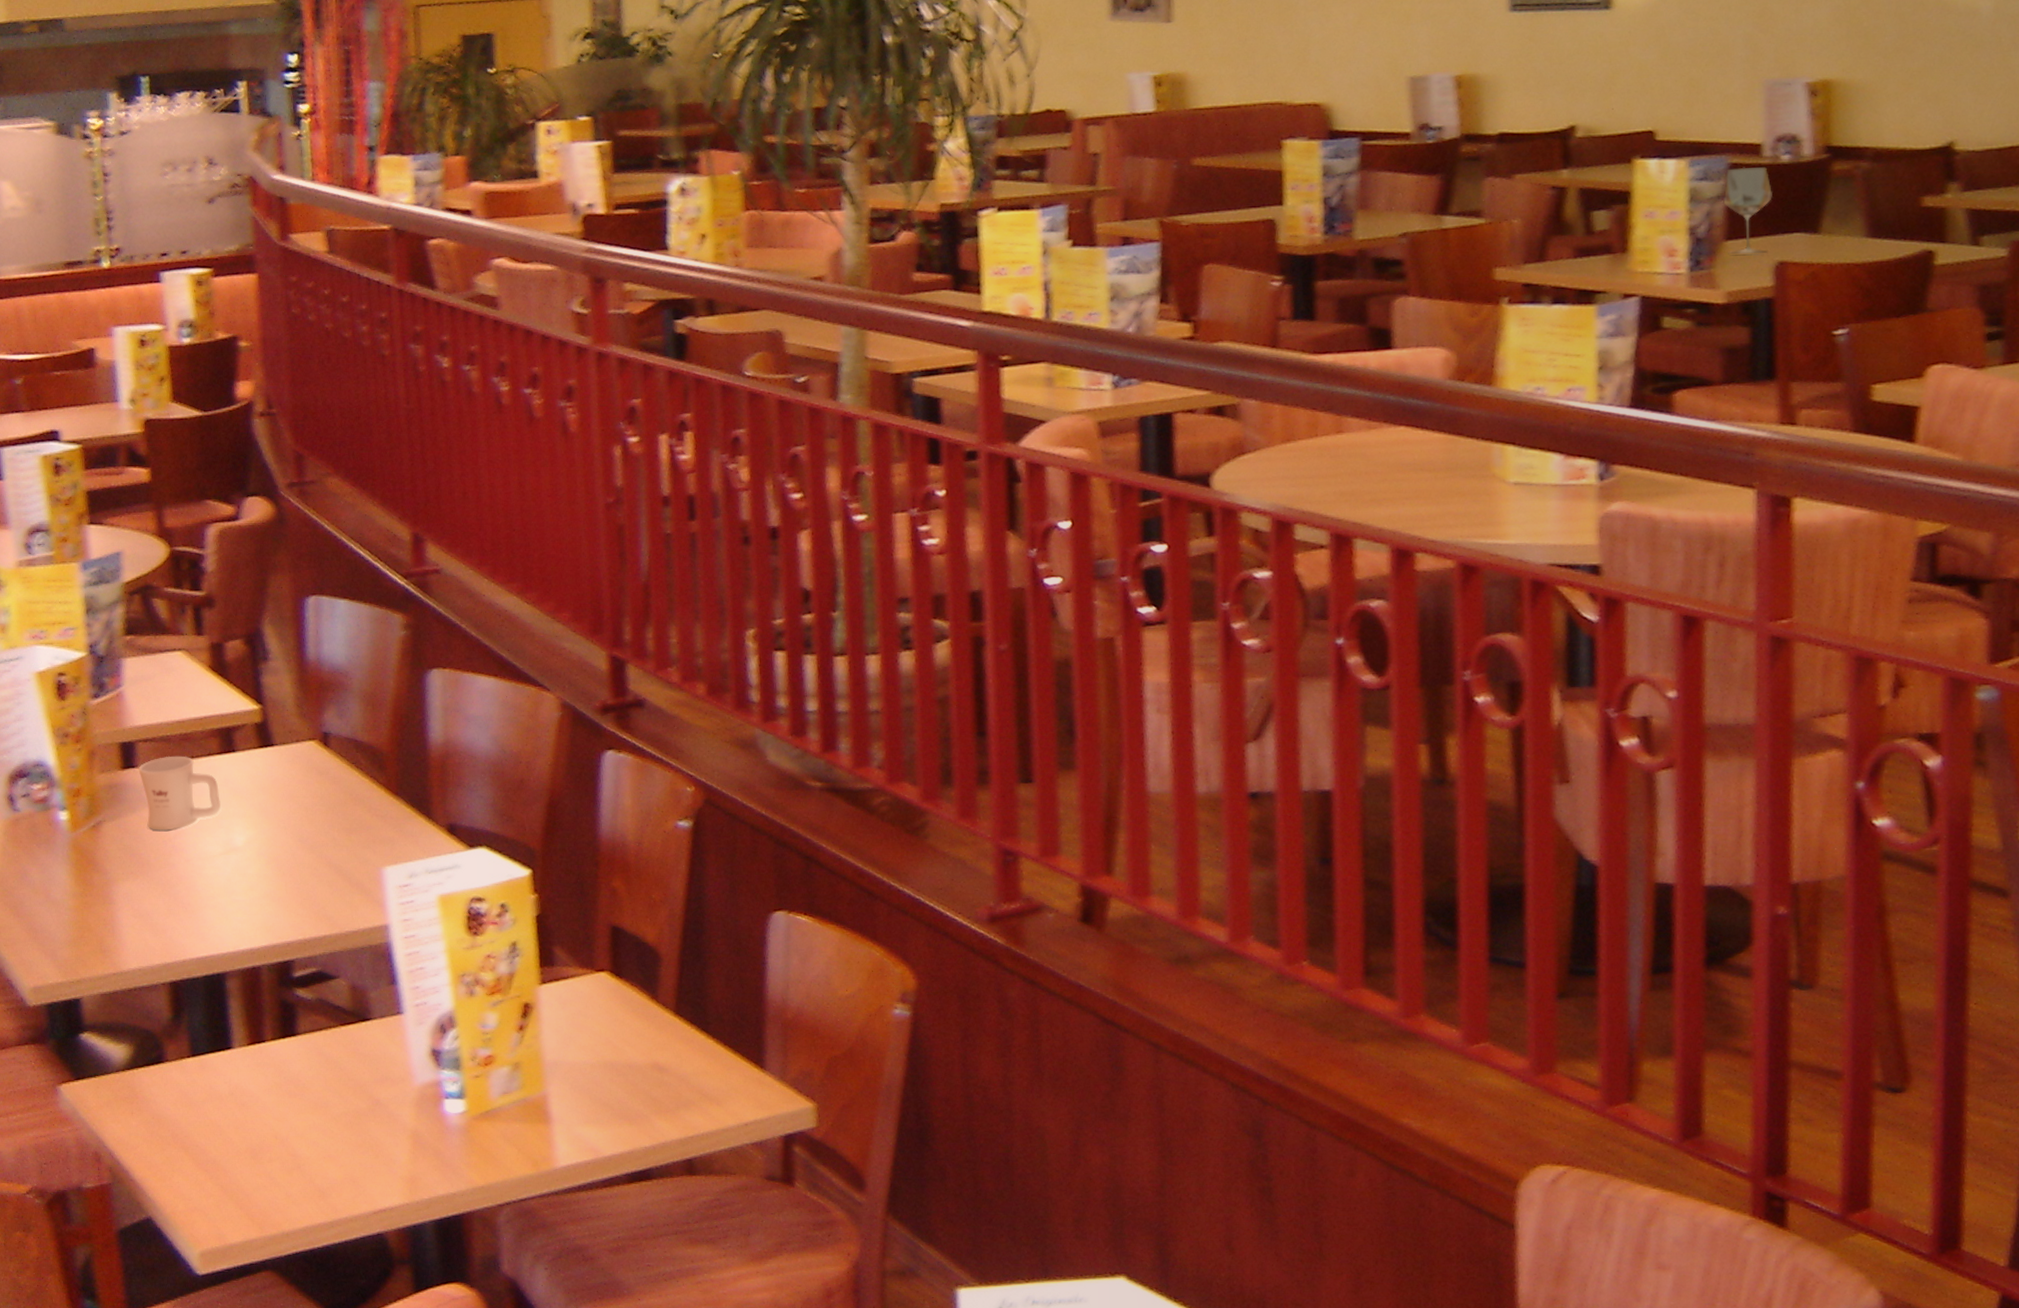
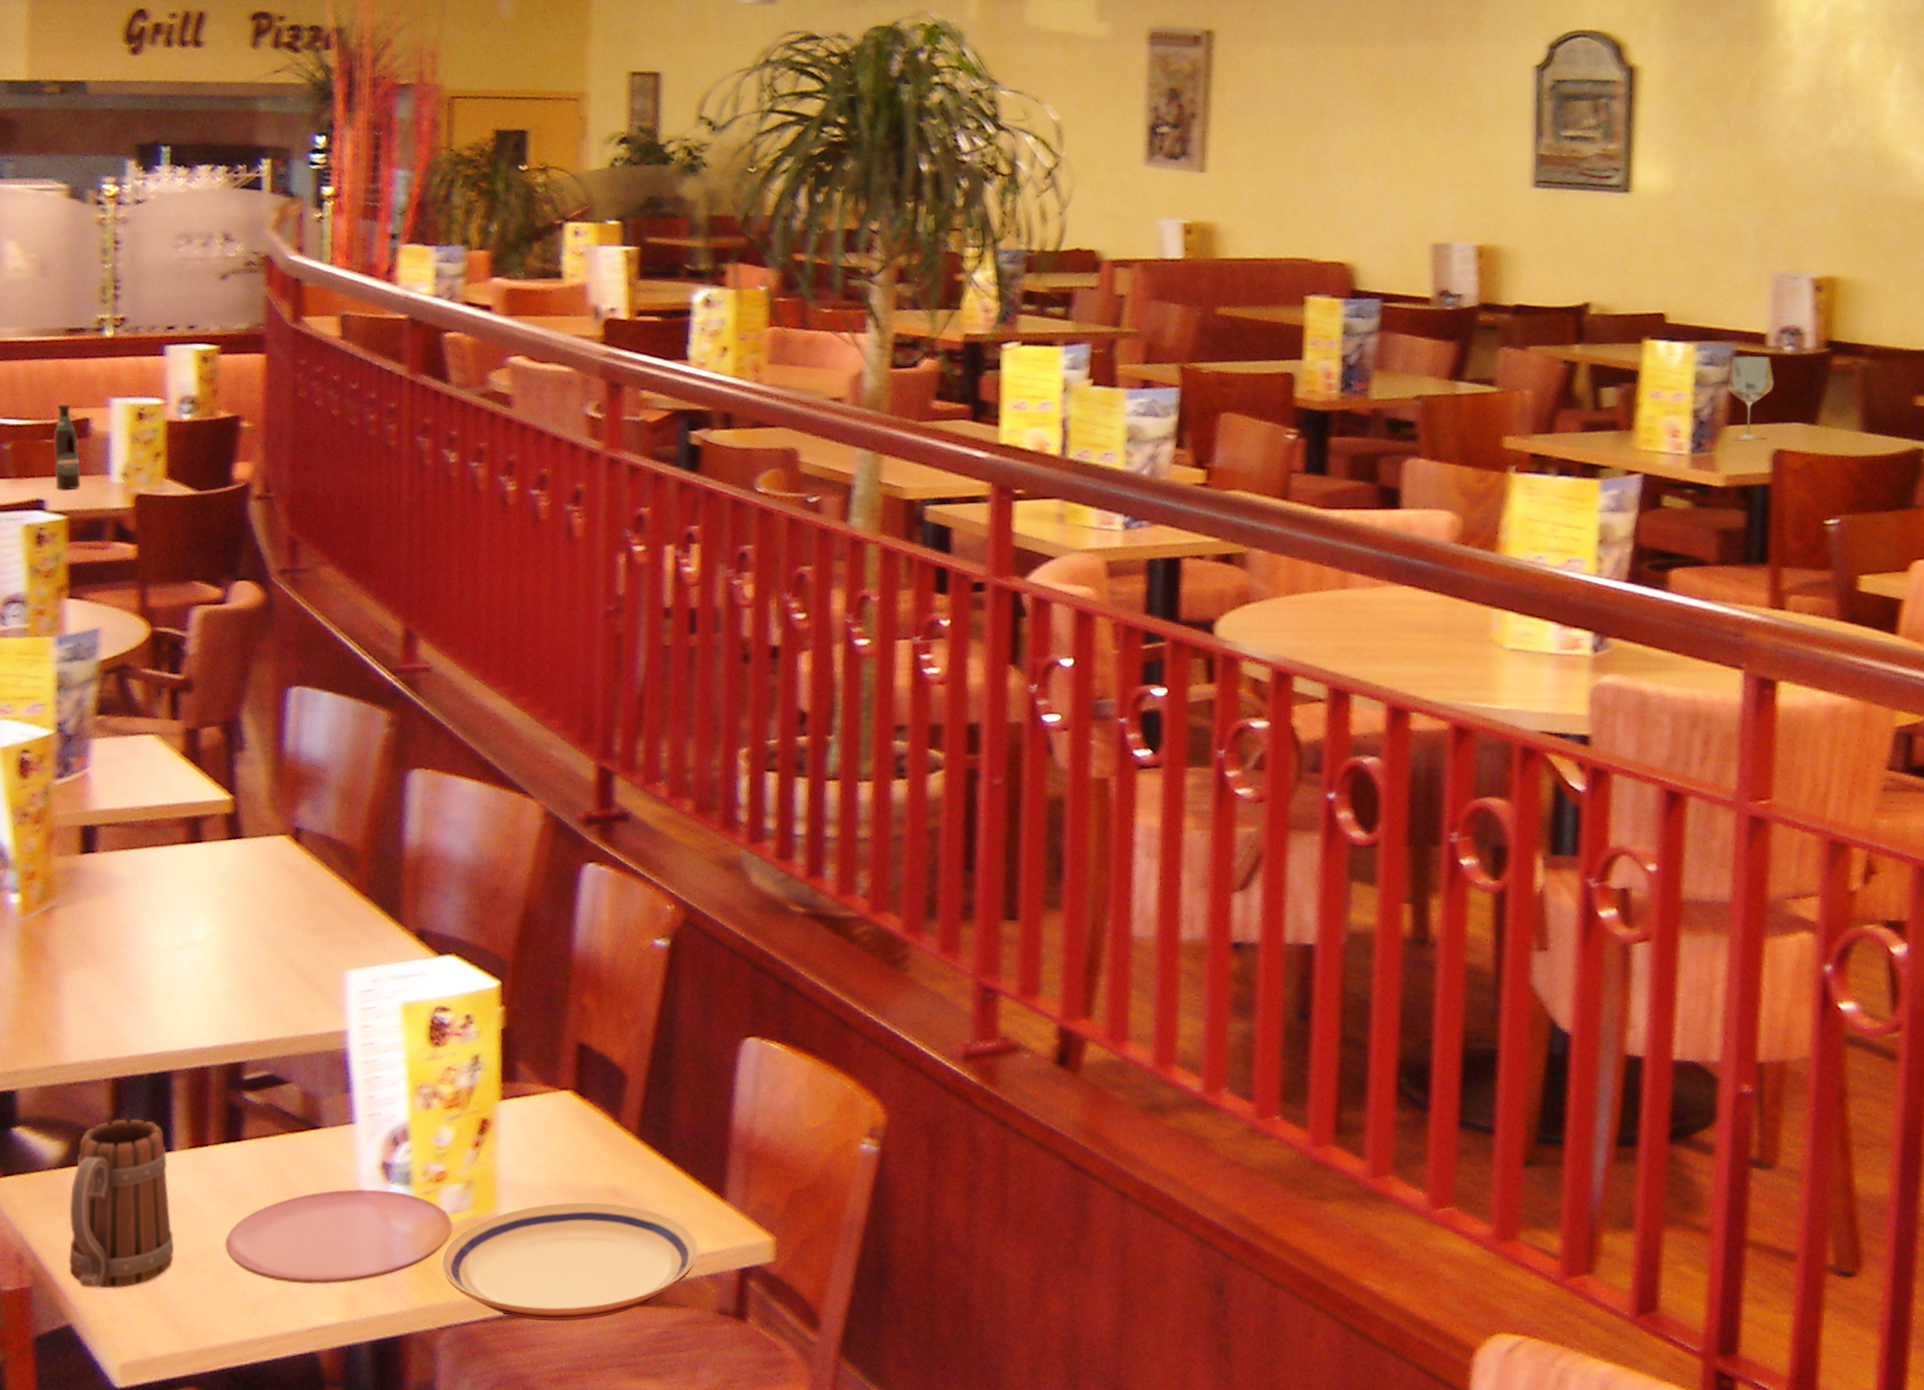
bottle: none [61,336,91,420] -> present [53,404,81,490]
mug: present [138,756,221,831] -> none [98,842,182,920]
beer mug: none [139,1020,242,1182] -> present [69,1119,175,1289]
plate: none [289,1076,504,1169] -> present [225,1189,453,1285]
plate: none [496,1078,742,1194] -> present [442,1202,698,1322]

